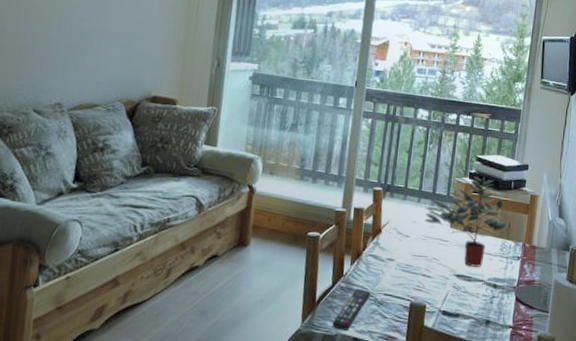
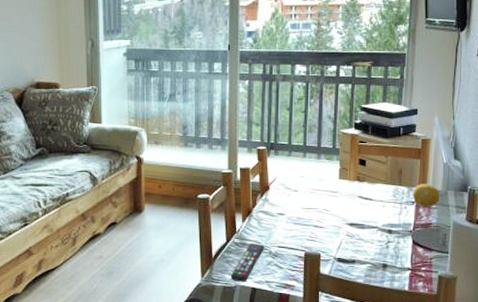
potted plant: present [425,175,508,267] -> none [311,125,400,215]
fruit: none [518,239,544,264] -> present [412,184,440,207]

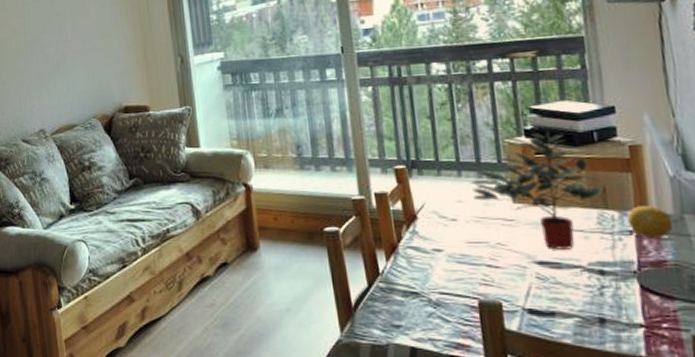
remote control: present [230,242,264,282] -> none [379,287,421,339]
potted plant: none [311,125,400,215] -> present [470,132,603,250]

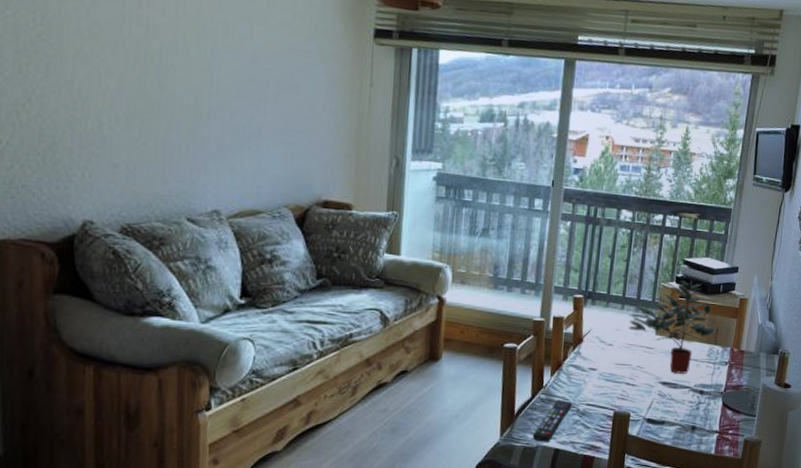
remote control: none [379,287,421,339] -> present [532,399,572,442]
fruit: present [627,206,674,238] -> none [726,344,753,369]

